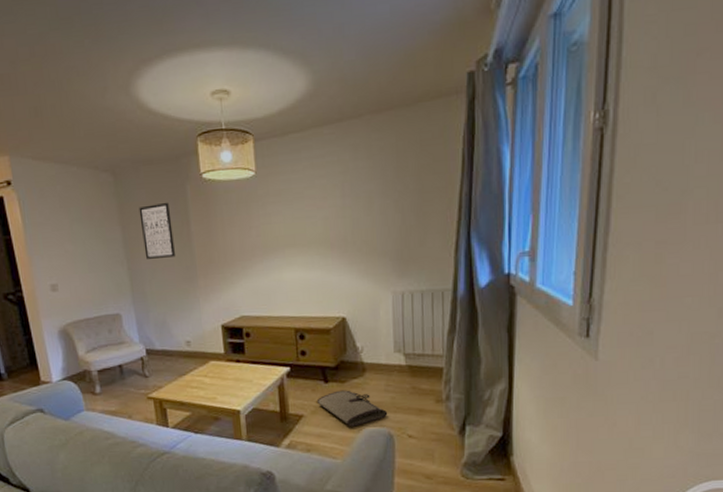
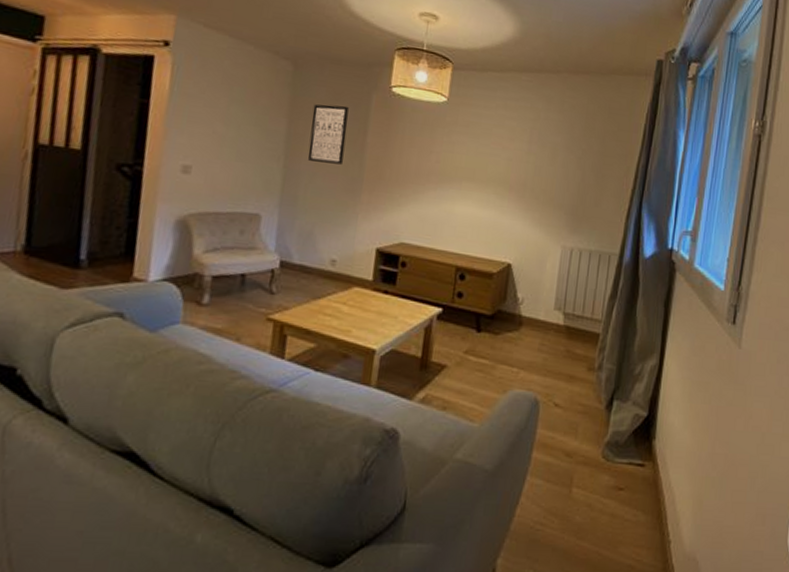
tool roll: present [316,390,388,427] -> none [464,342,538,387]

